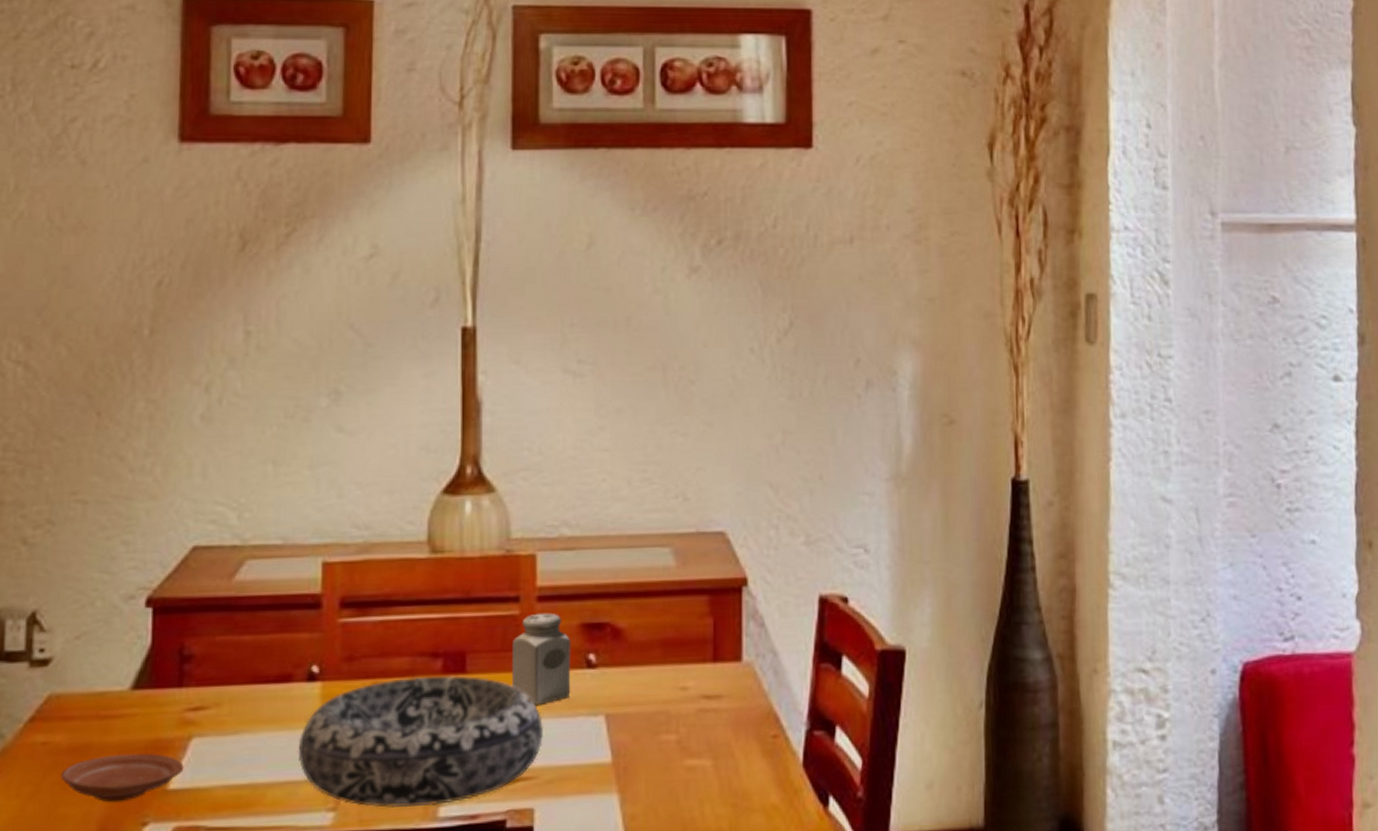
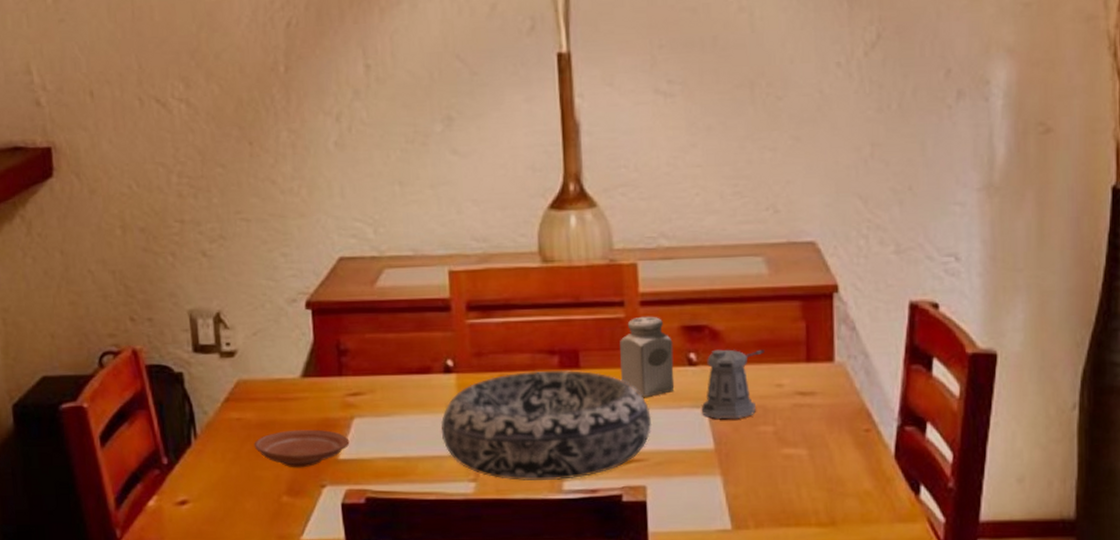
pepper shaker: none [599,648,669,728] -> present [701,349,765,420]

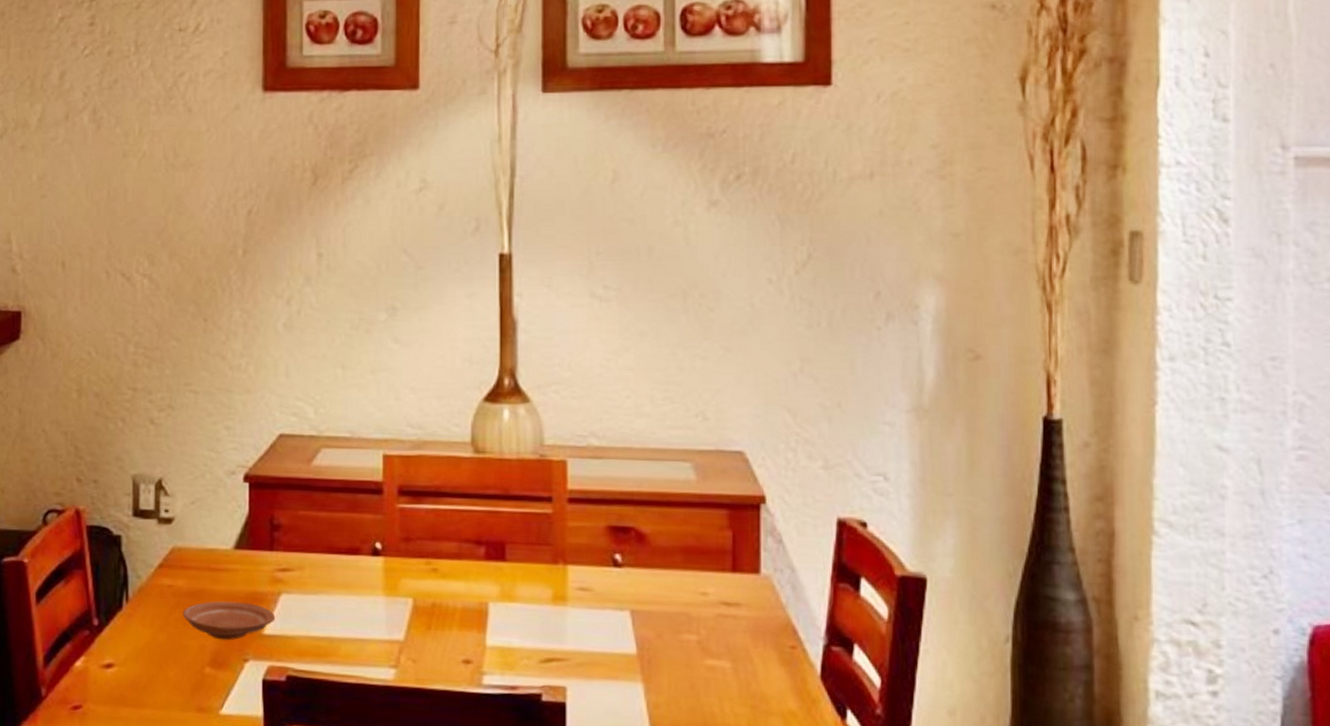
decorative bowl: present [440,369,652,480] -> none [365,559,575,674]
salt shaker: present [620,316,675,397] -> none [546,513,599,595]
pepper shaker: present [701,349,765,420] -> none [624,552,690,625]

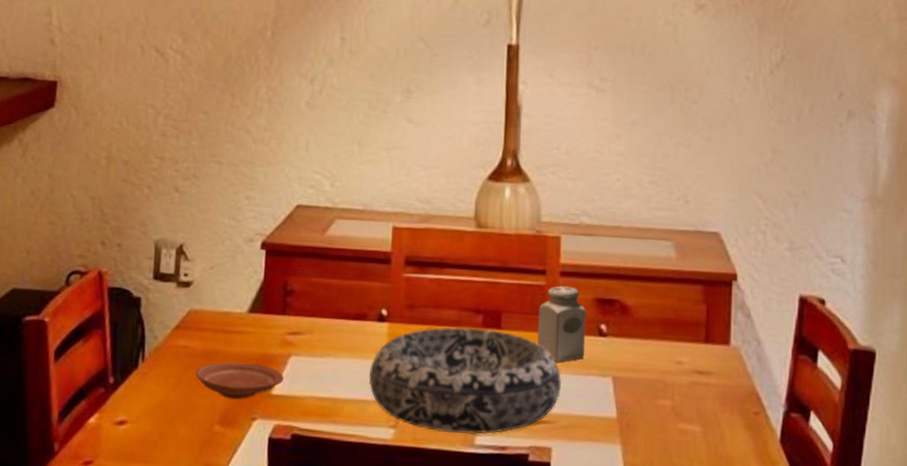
decorative bowl: none [365,559,575,674] -> present [369,327,562,434]
salt shaker: none [546,513,599,595] -> present [538,285,587,362]

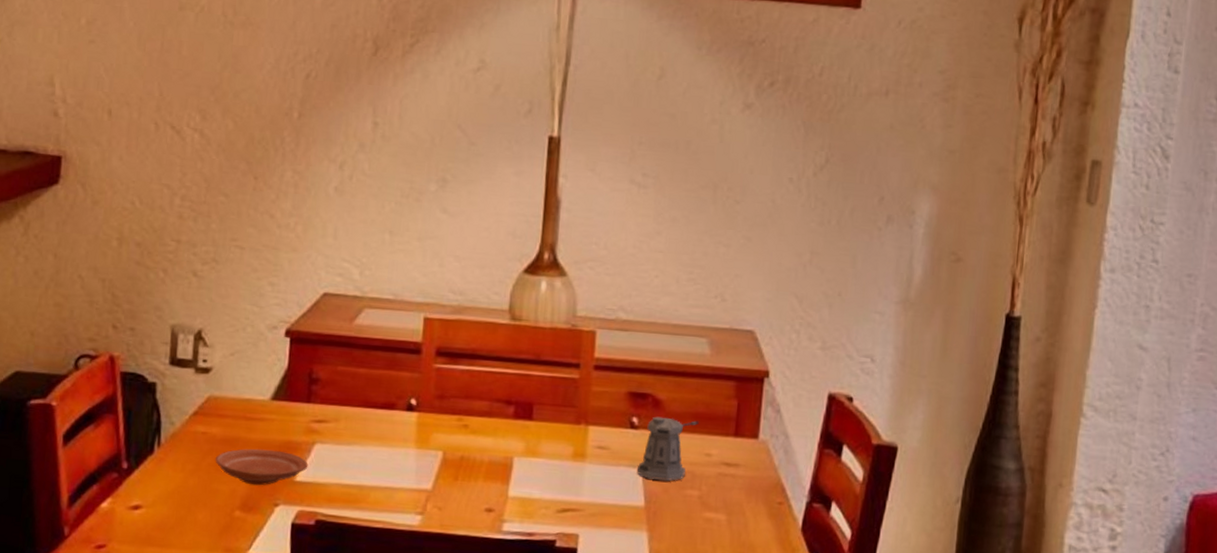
decorative bowl: present [369,327,562,434] -> none [396,417,592,521]
salt shaker: present [538,285,587,362] -> none [569,379,619,453]
pepper shaker: none [607,323,668,391] -> present [636,416,699,482]

